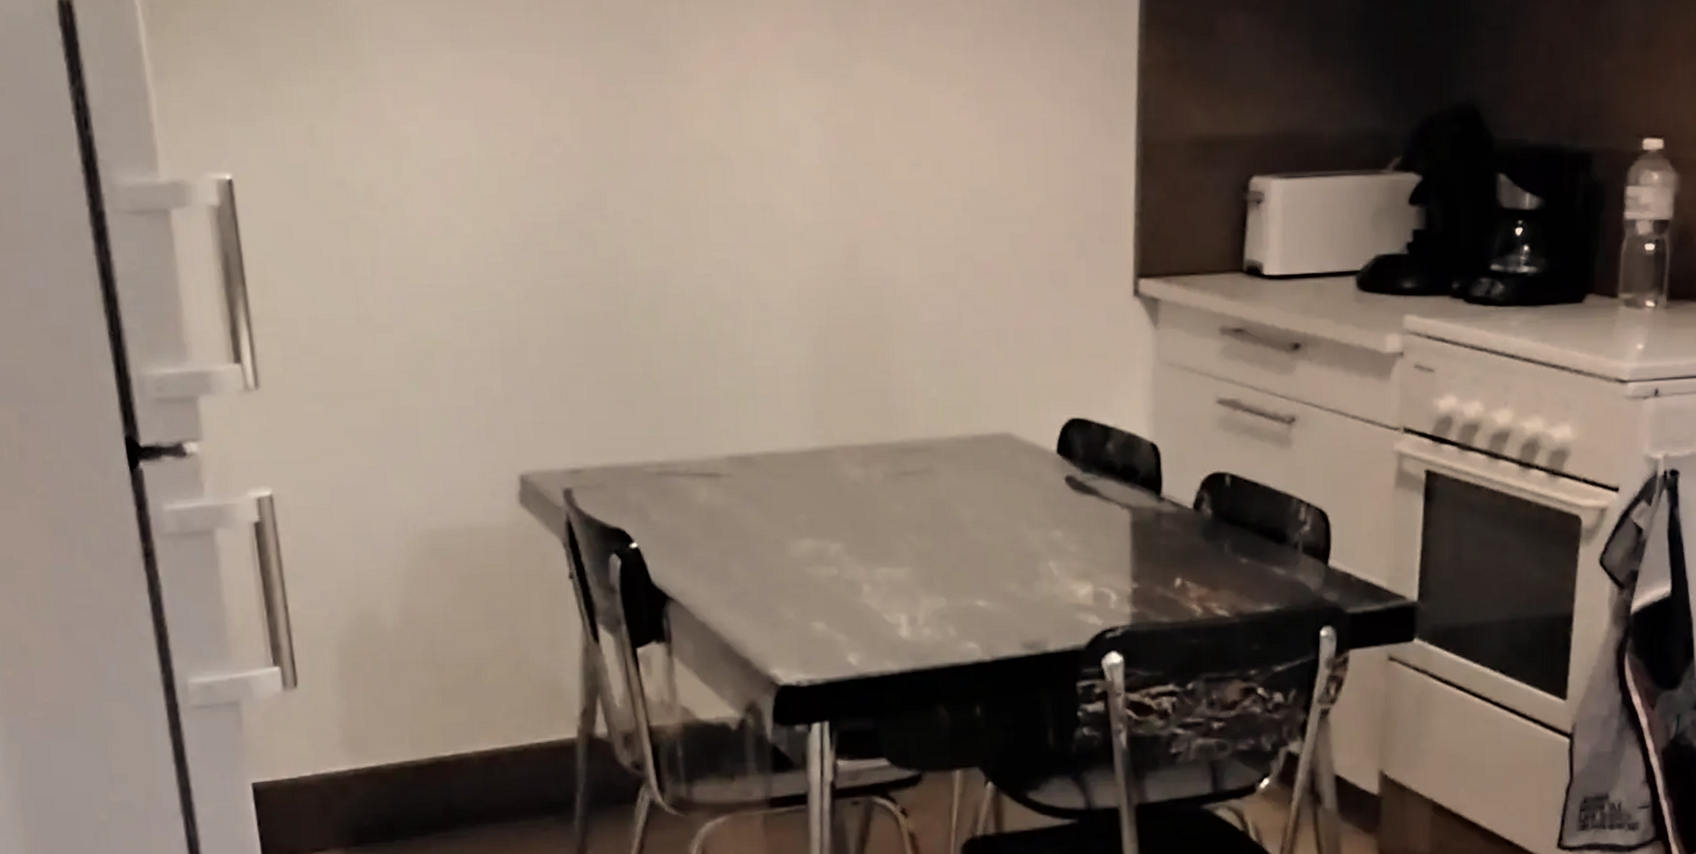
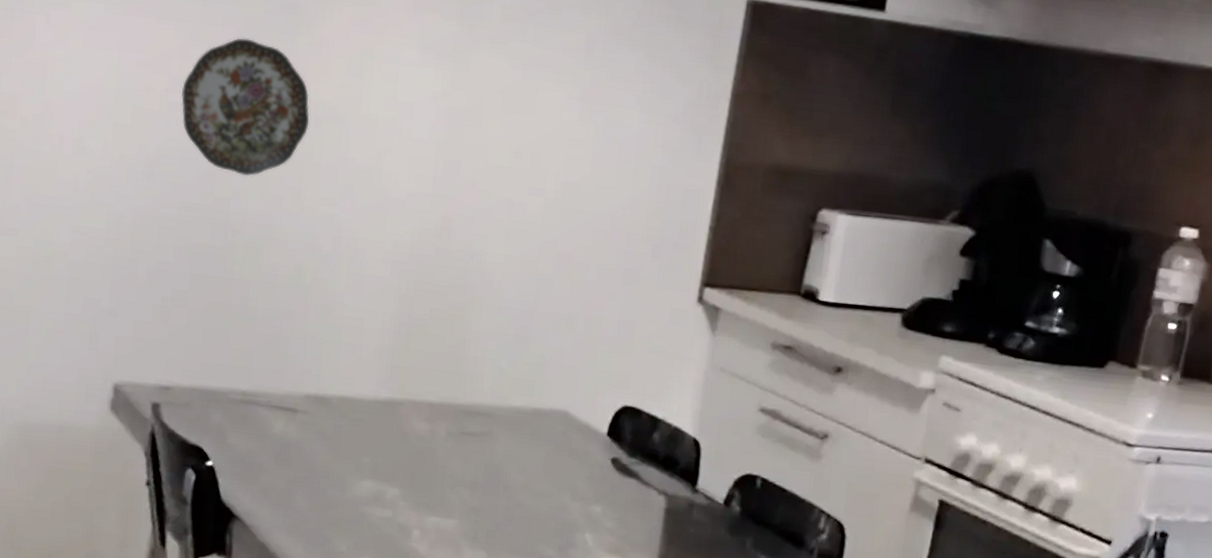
decorative plate: none [548,85,690,233] -> present [181,37,310,177]

